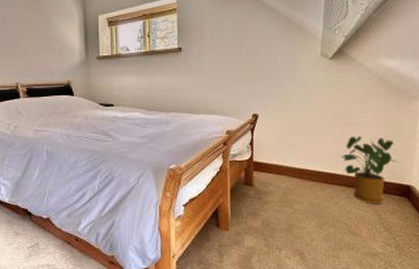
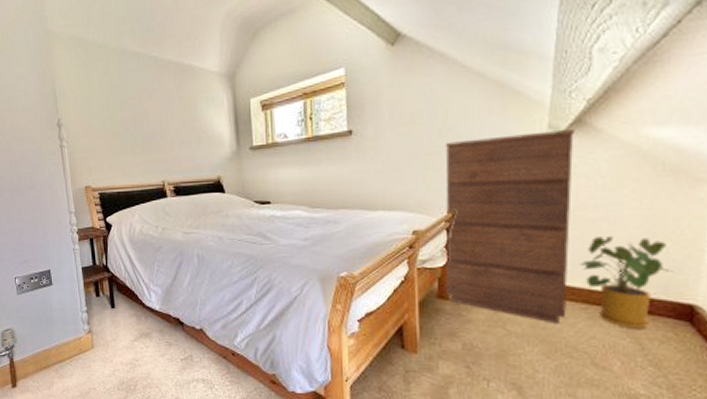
dresser: none [250,57,337,203] -> present [445,130,574,324]

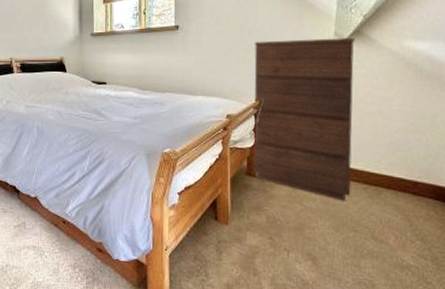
house plant: present [580,236,673,329] -> none [361,127,432,208]

